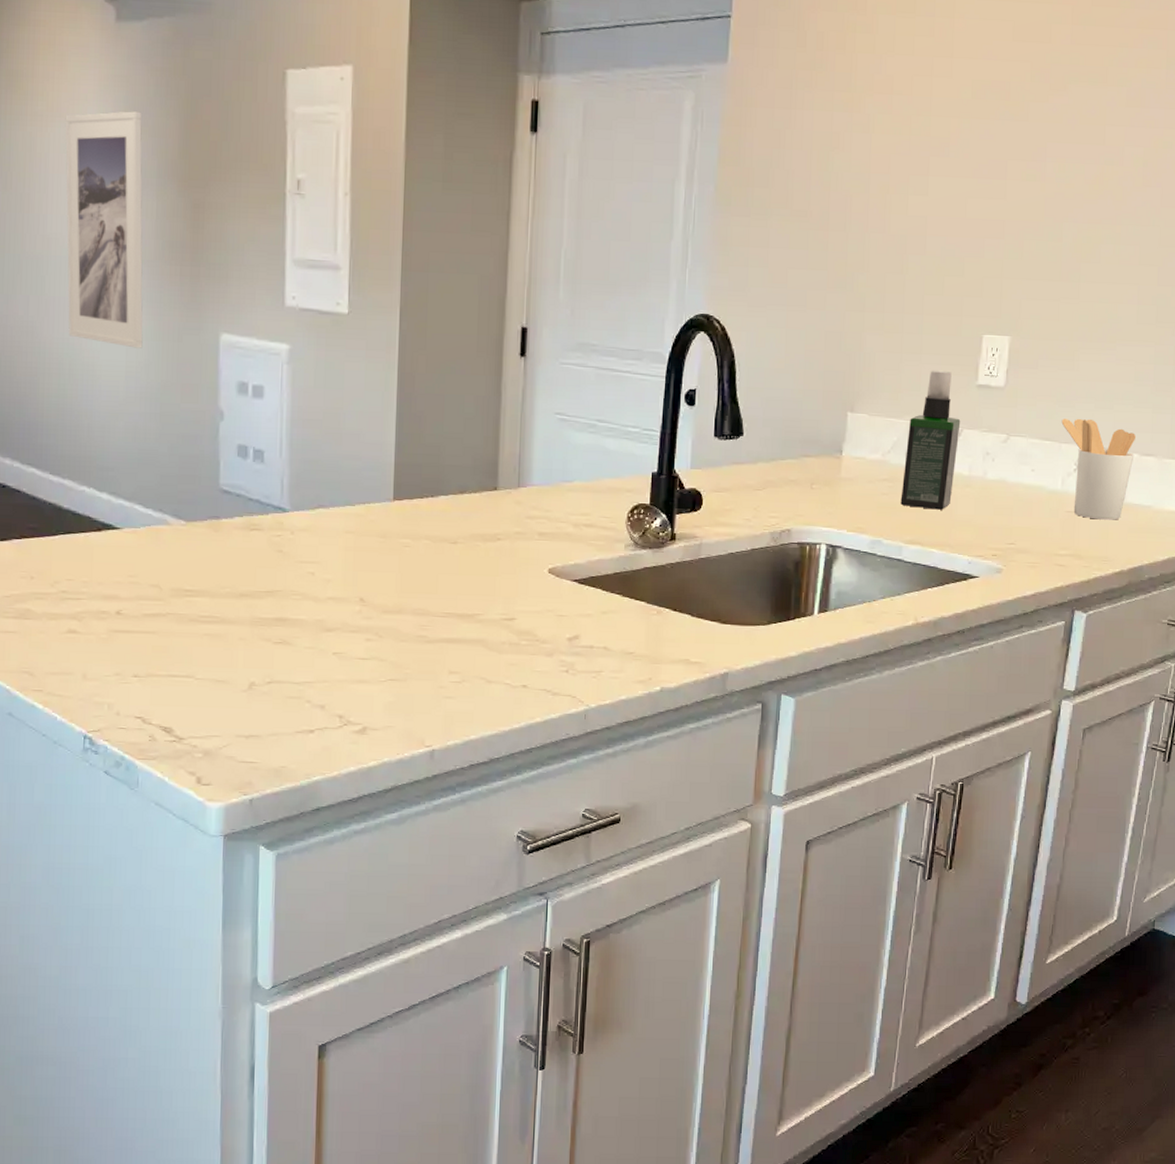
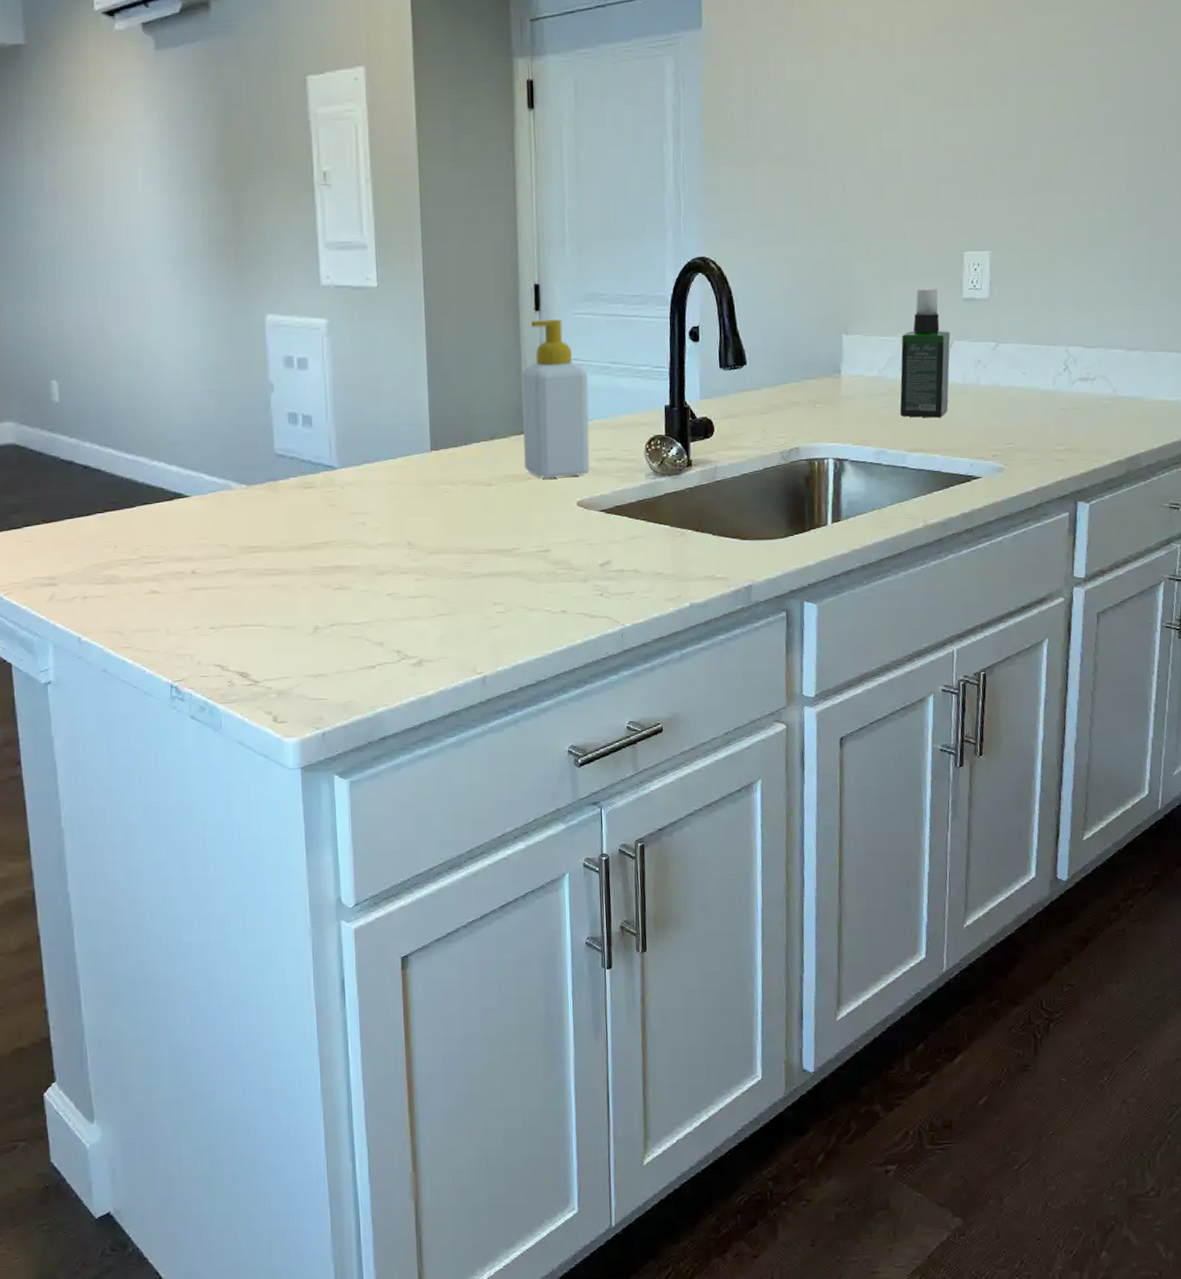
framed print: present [65,111,143,348] -> none [117,126,198,335]
soap bottle: none [494,367,571,541] -> present [522,319,590,479]
utensil holder: present [1061,418,1137,520] -> none [1047,321,1121,414]

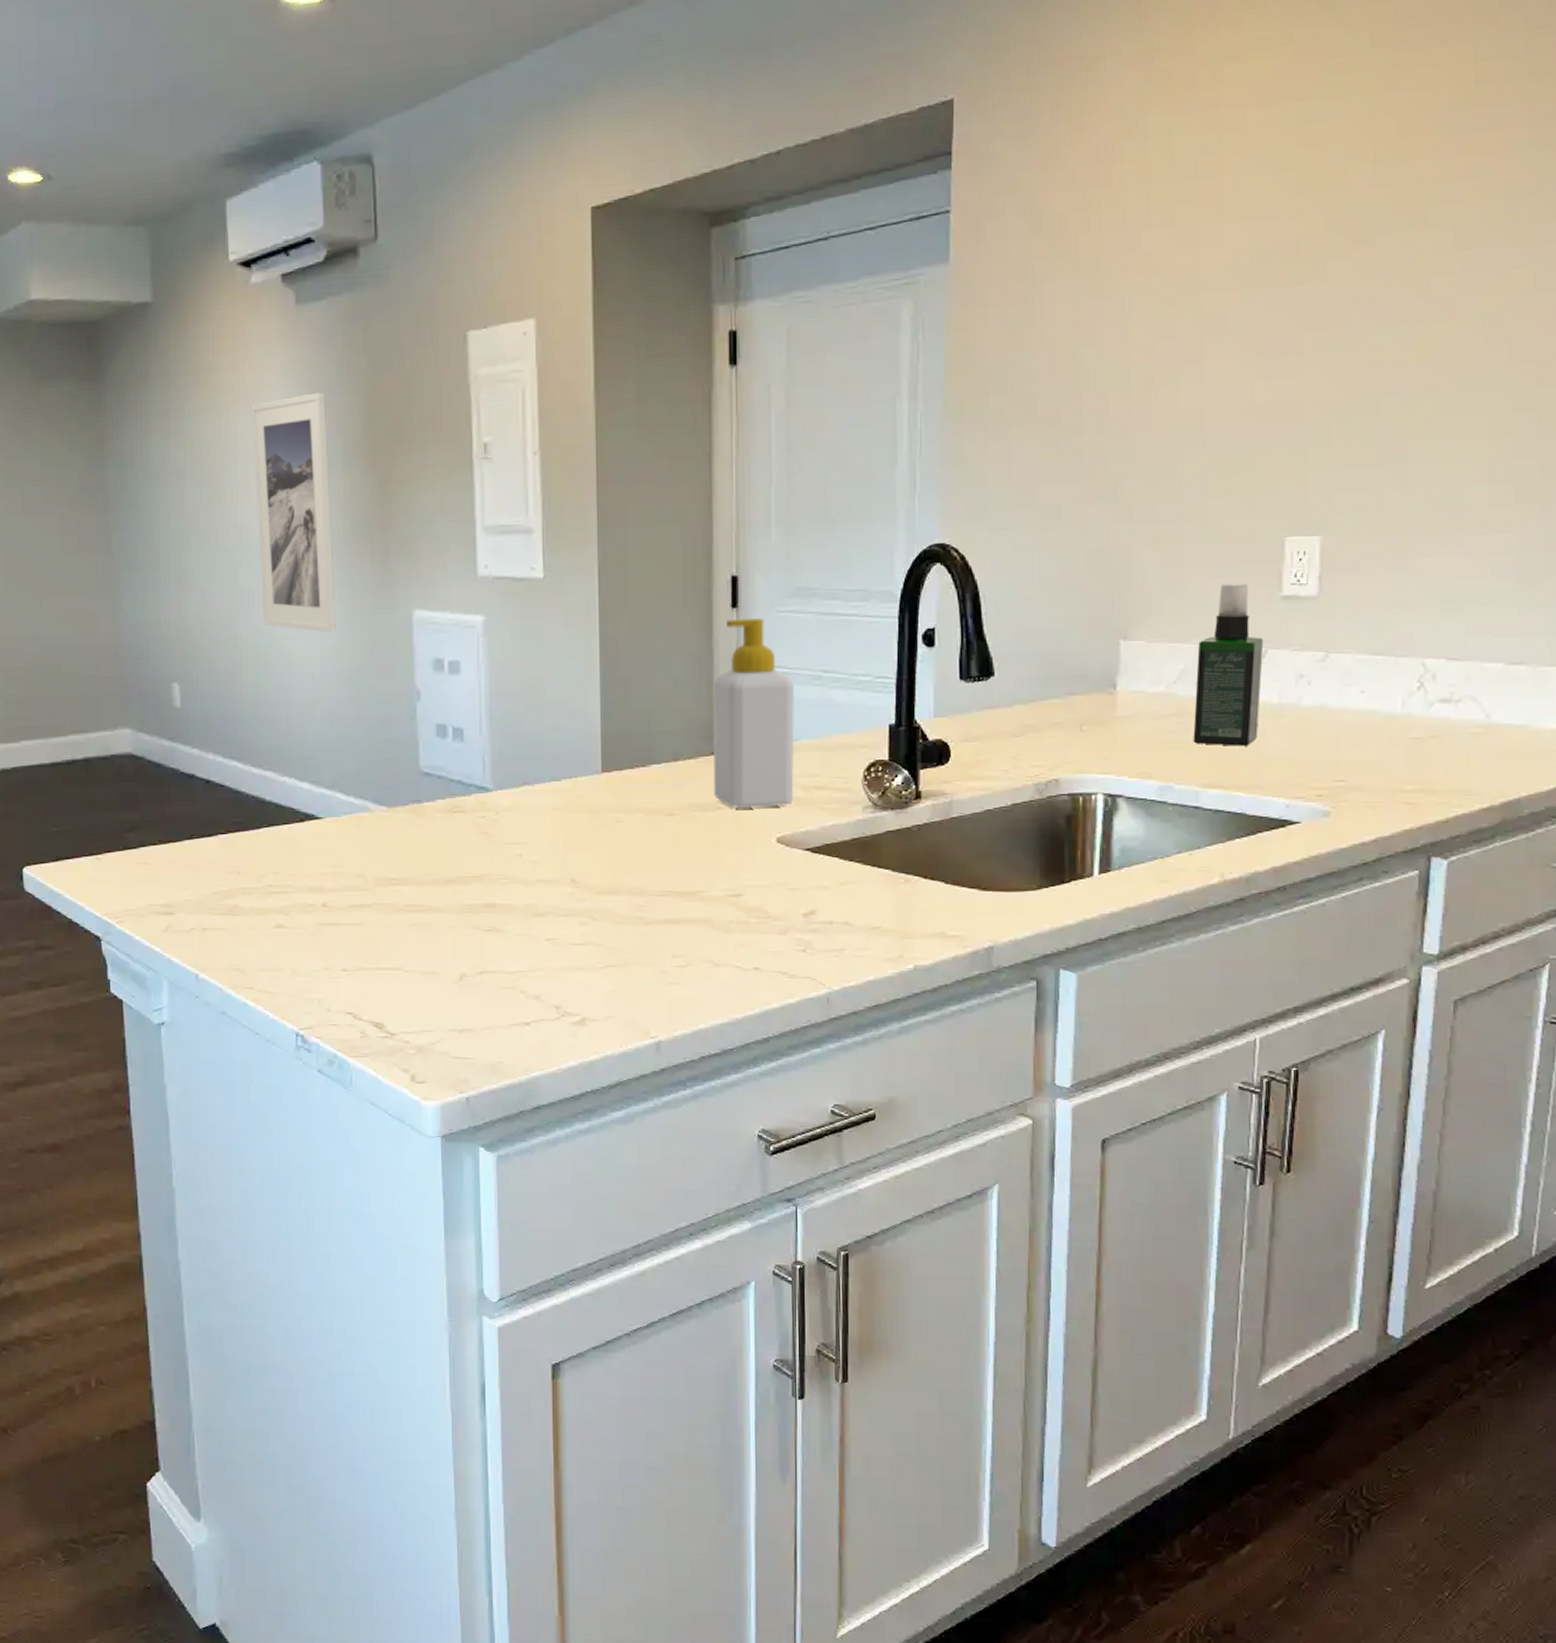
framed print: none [117,126,198,335] -> present [251,392,336,633]

